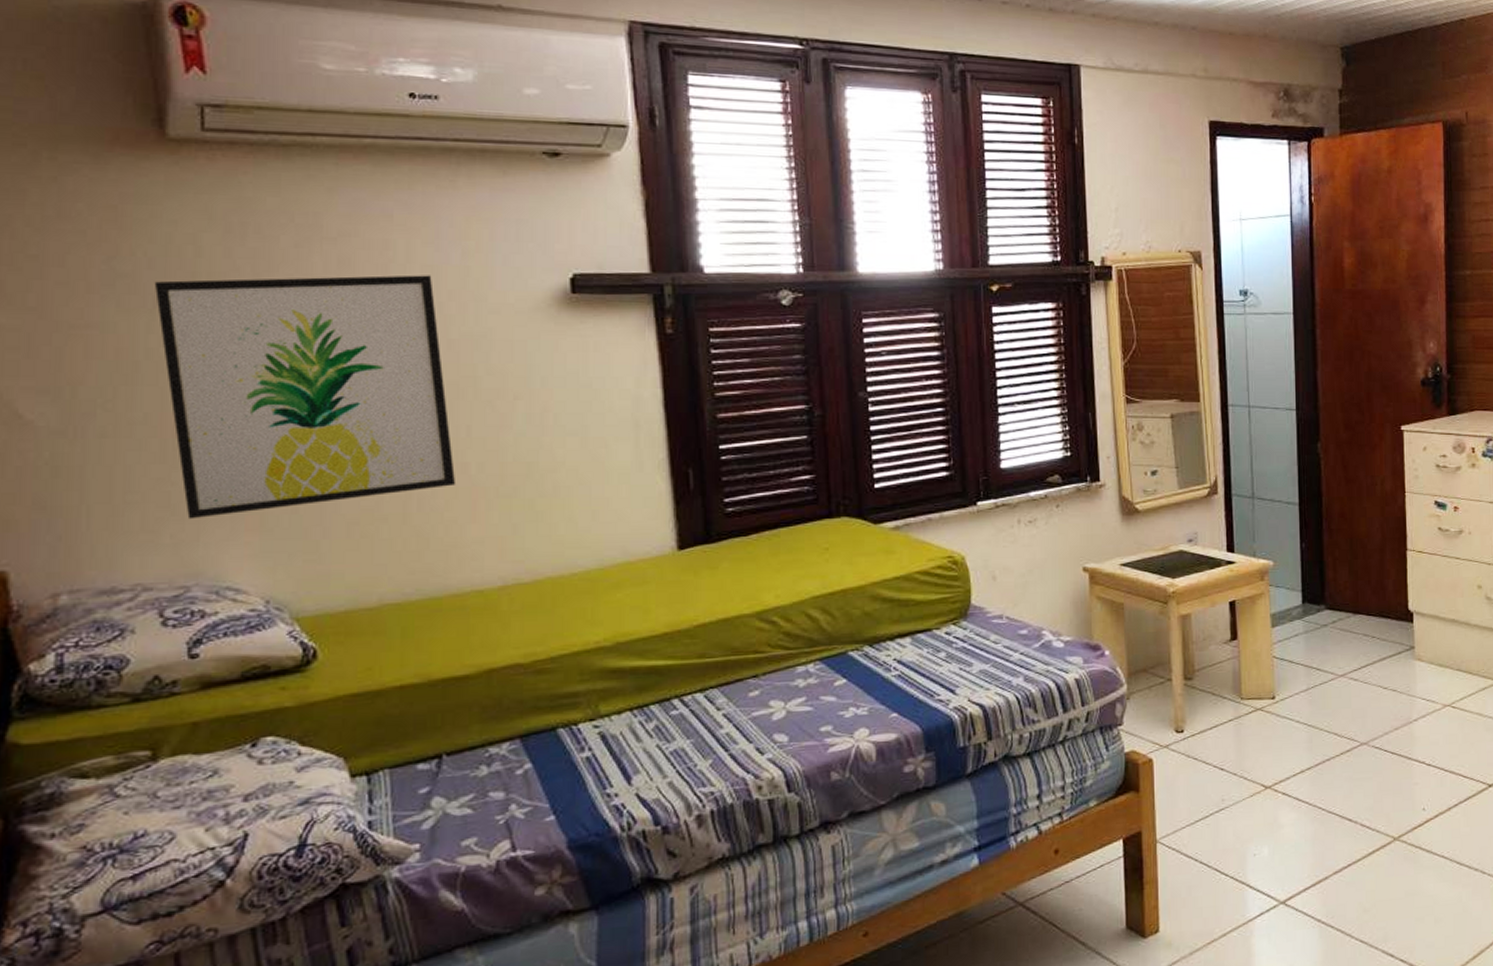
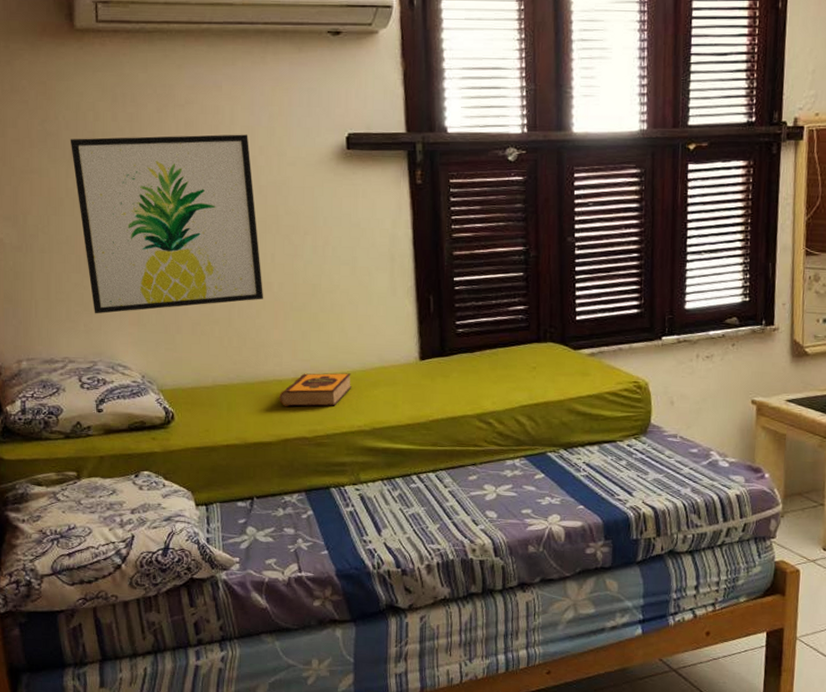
hardback book: none [480,574,586,626] -> present [279,373,352,407]

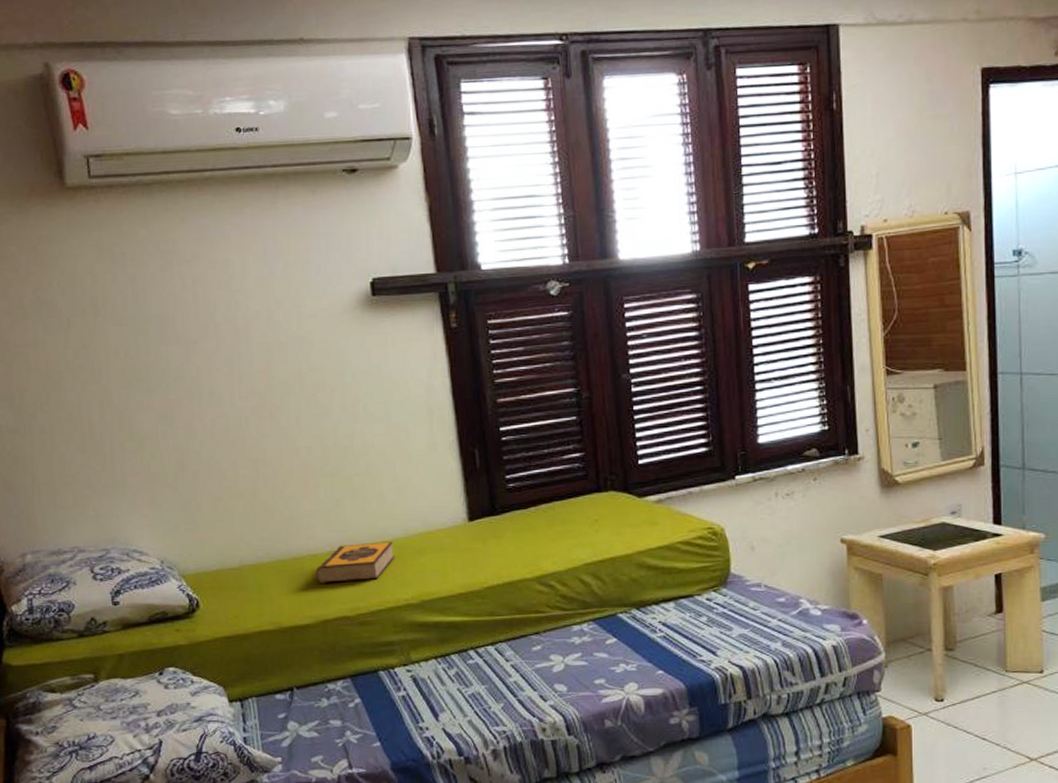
wall art: present [70,134,264,314] -> none [66,287,291,497]

